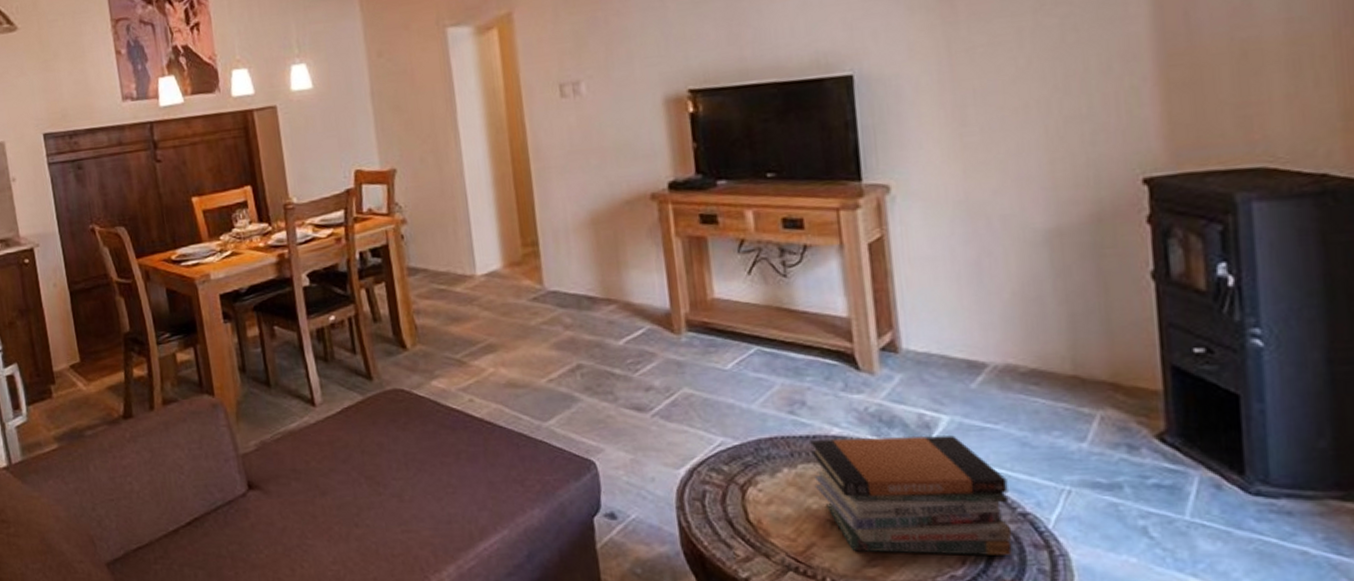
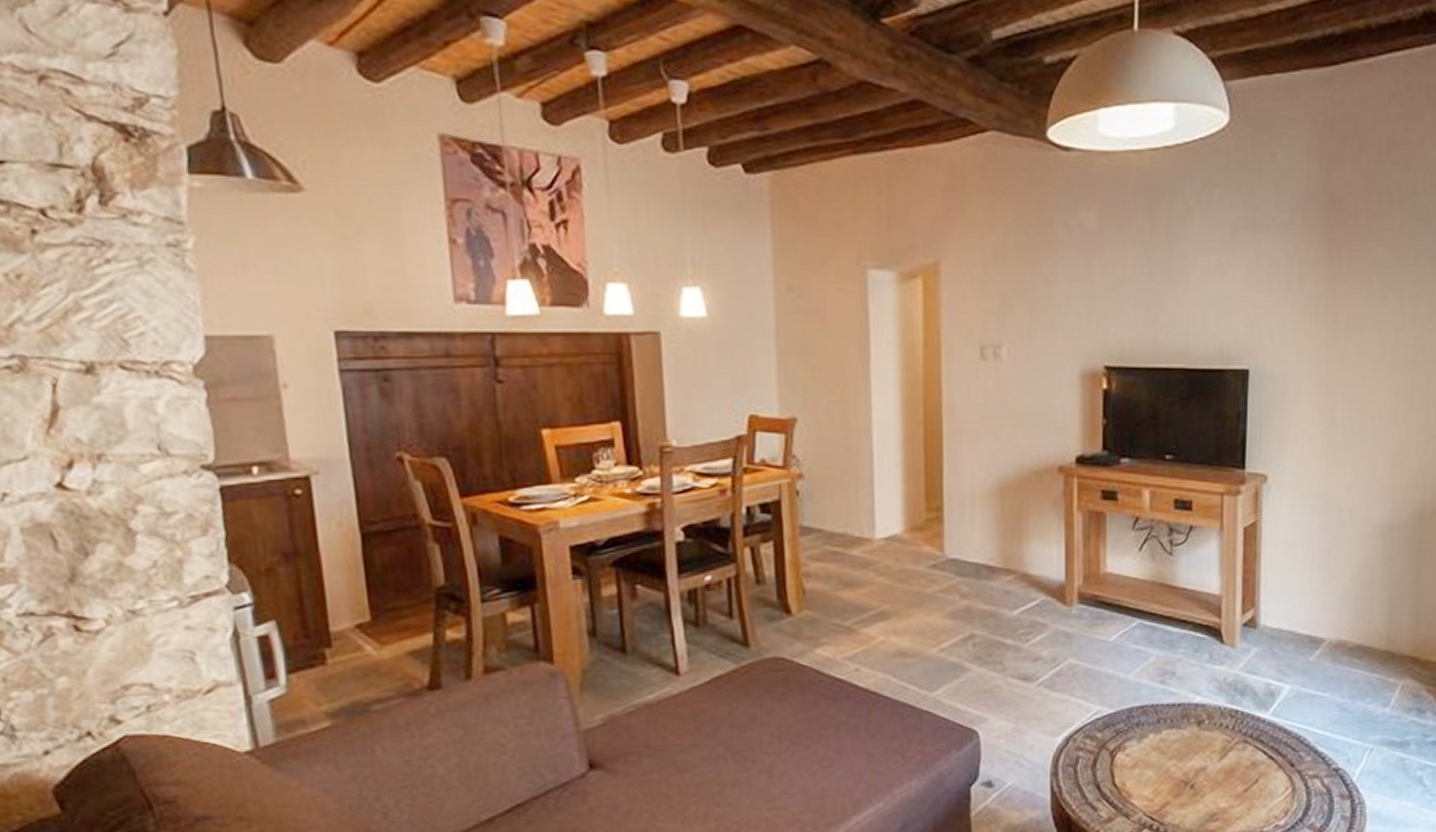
book stack: present [810,435,1012,557] -> none [1175,702,1328,808]

